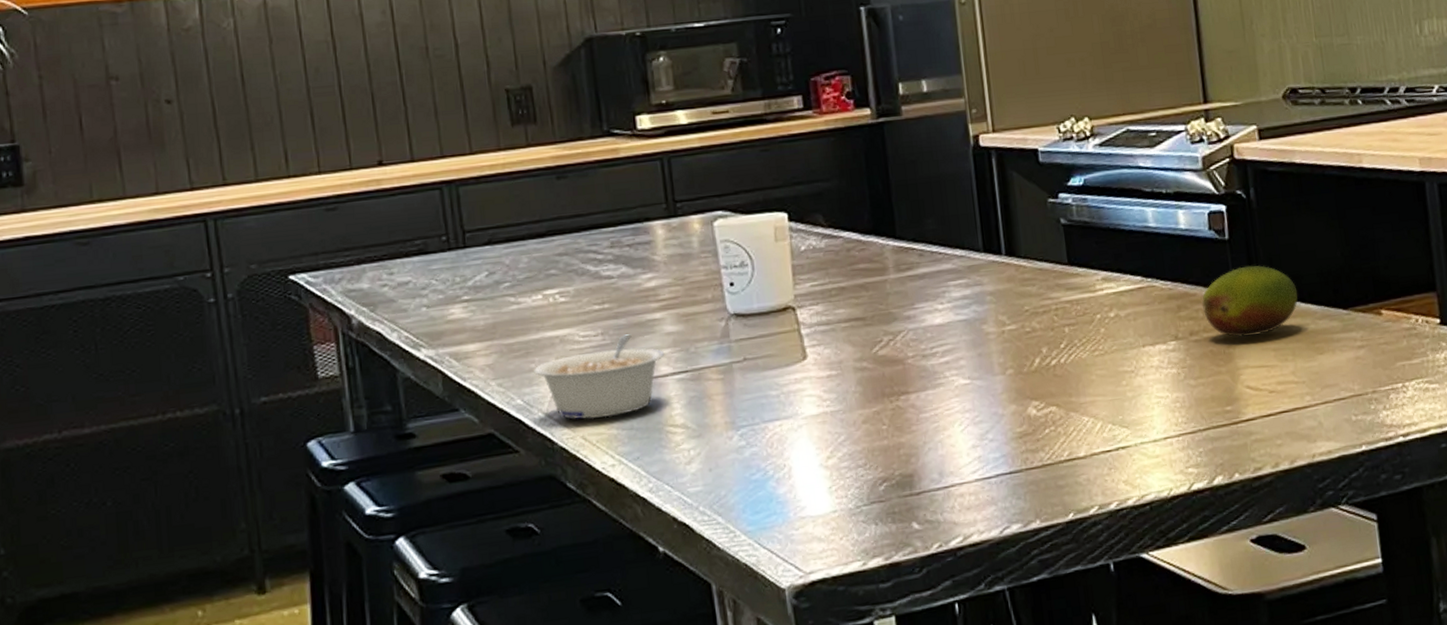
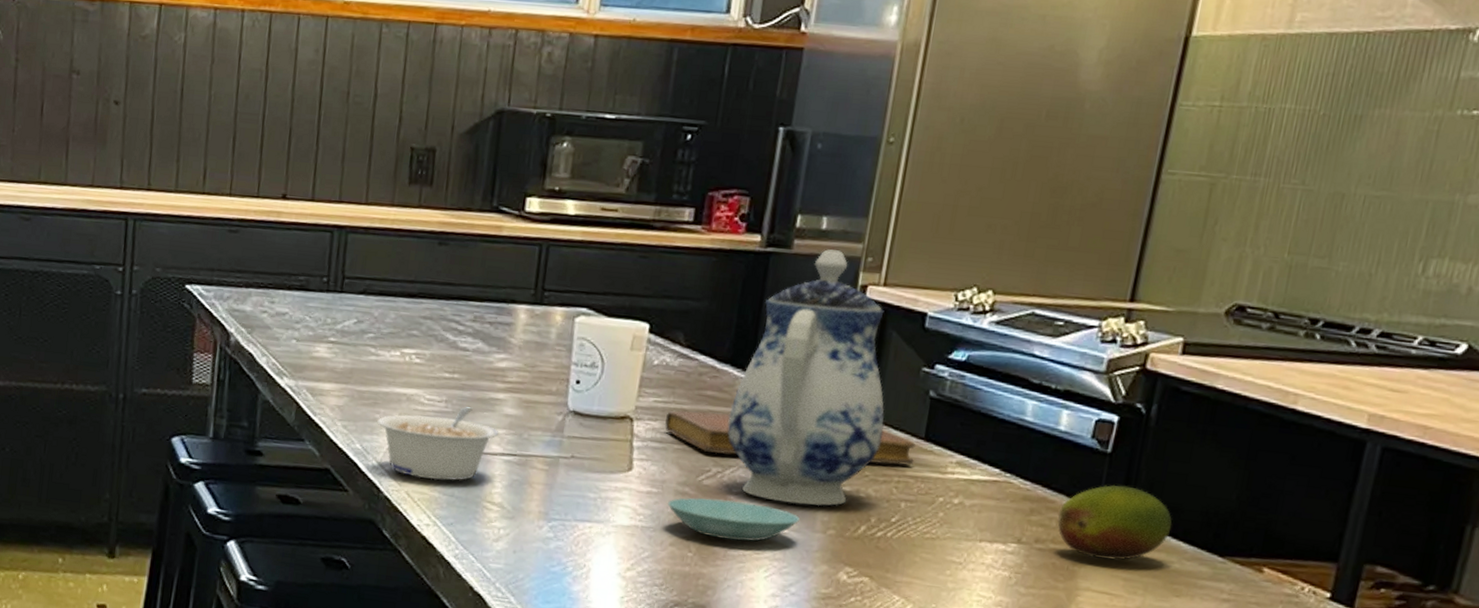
notebook: none [826,263,1066,323] -> present [664,410,915,466]
saucer: none [850,361,979,405] -> present [668,497,801,542]
teapot: none [885,108,1031,356] -> present [727,249,885,507]

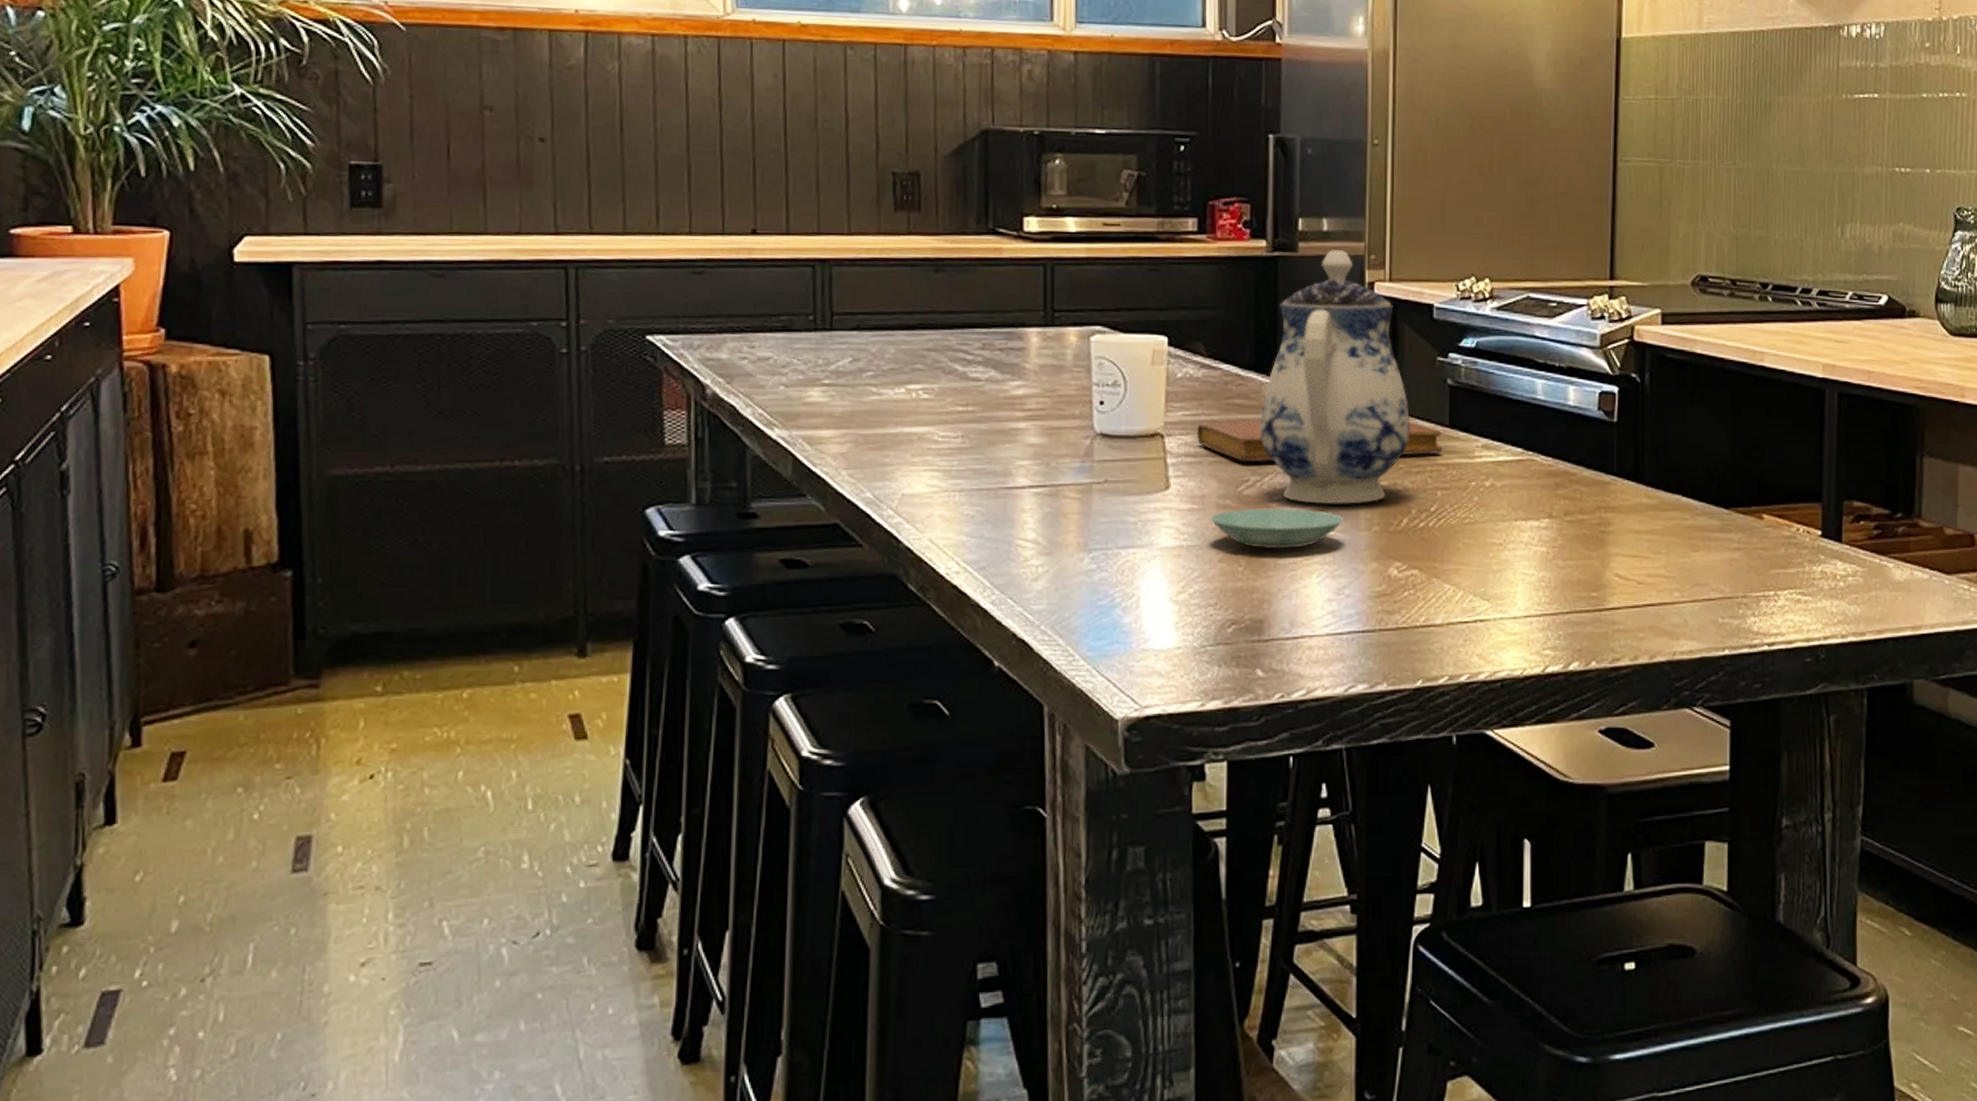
legume: present [377,407,499,481] -> none [888,440,1024,523]
fruit: present [1058,484,1172,561] -> none [1582,452,1680,525]

